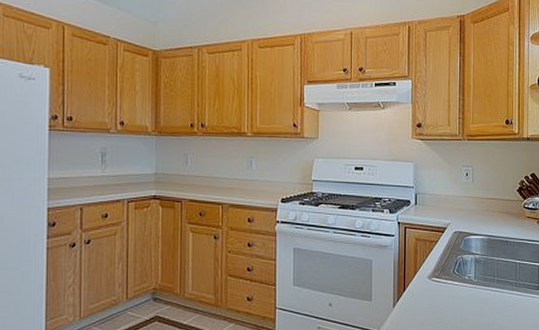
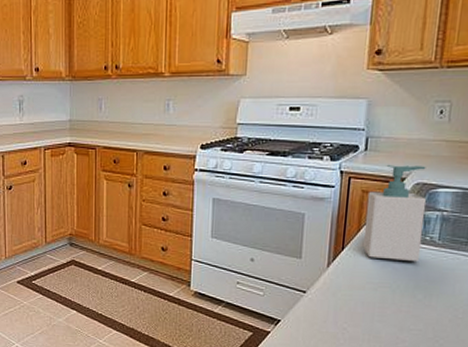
soap bottle: none [419,217,463,298] -> present [362,165,427,261]

